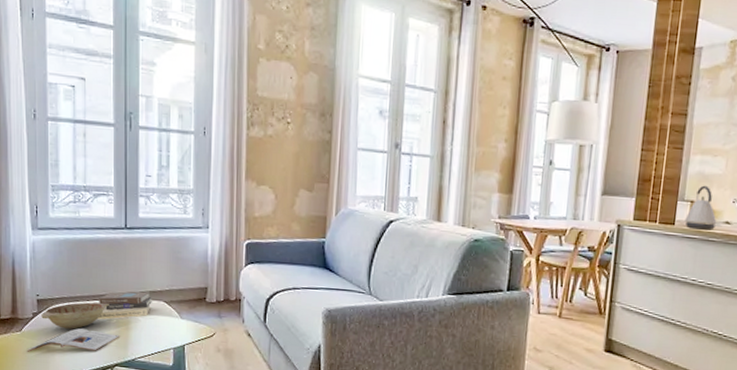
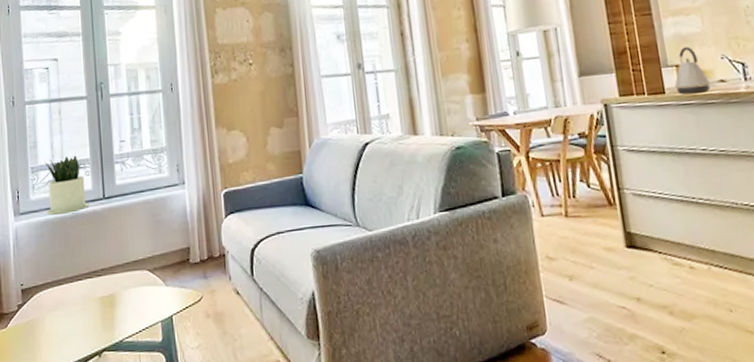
magazine: present [26,328,119,352] -> none [13,314,105,350]
decorative bowl: present [41,302,109,329] -> none [26,281,93,317]
planter: none [65,180,111,237] -> present [45,155,90,216]
books: present [98,291,152,320] -> none [82,262,135,302]

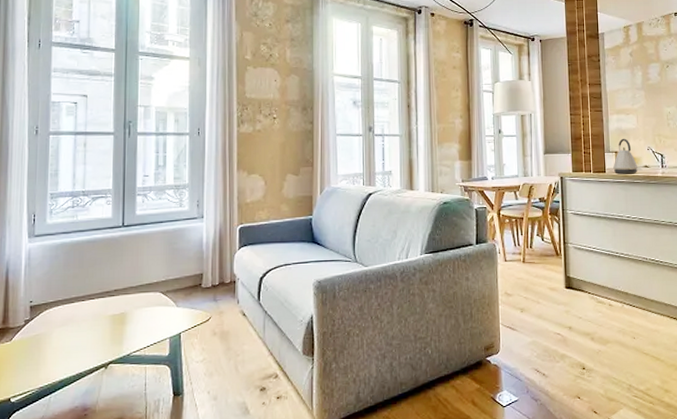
planter: present [45,155,90,216] -> none [62,185,108,240]

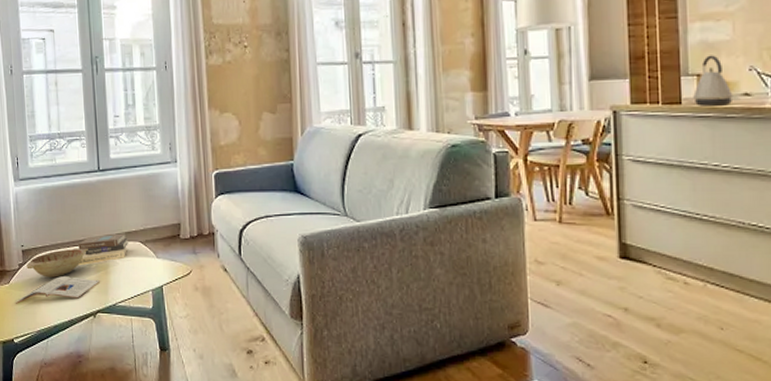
magazine: none [16,330,115,362] -> present [15,276,100,304]
decorative bowl: none [34,300,105,332] -> present [26,248,88,278]
books: none [93,285,148,319] -> present [78,233,128,266]

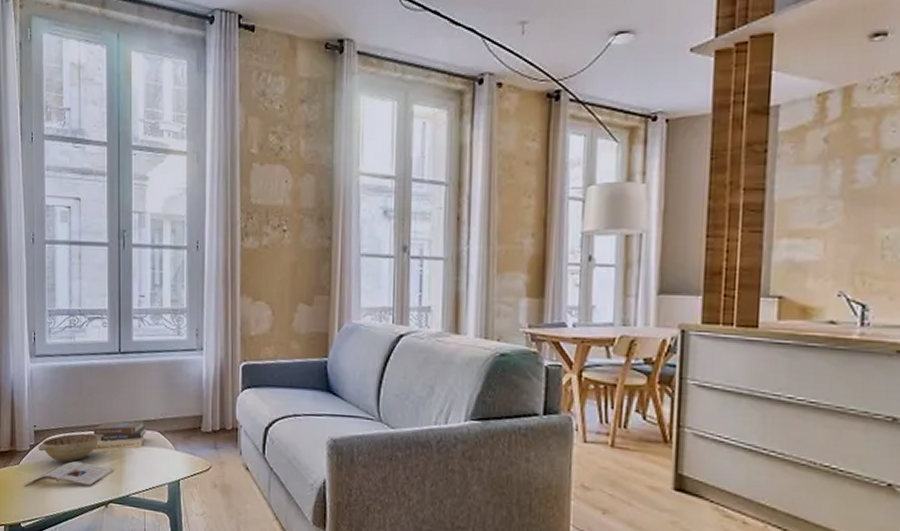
kettle: present [693,55,733,106] -> none [772,276,817,333]

